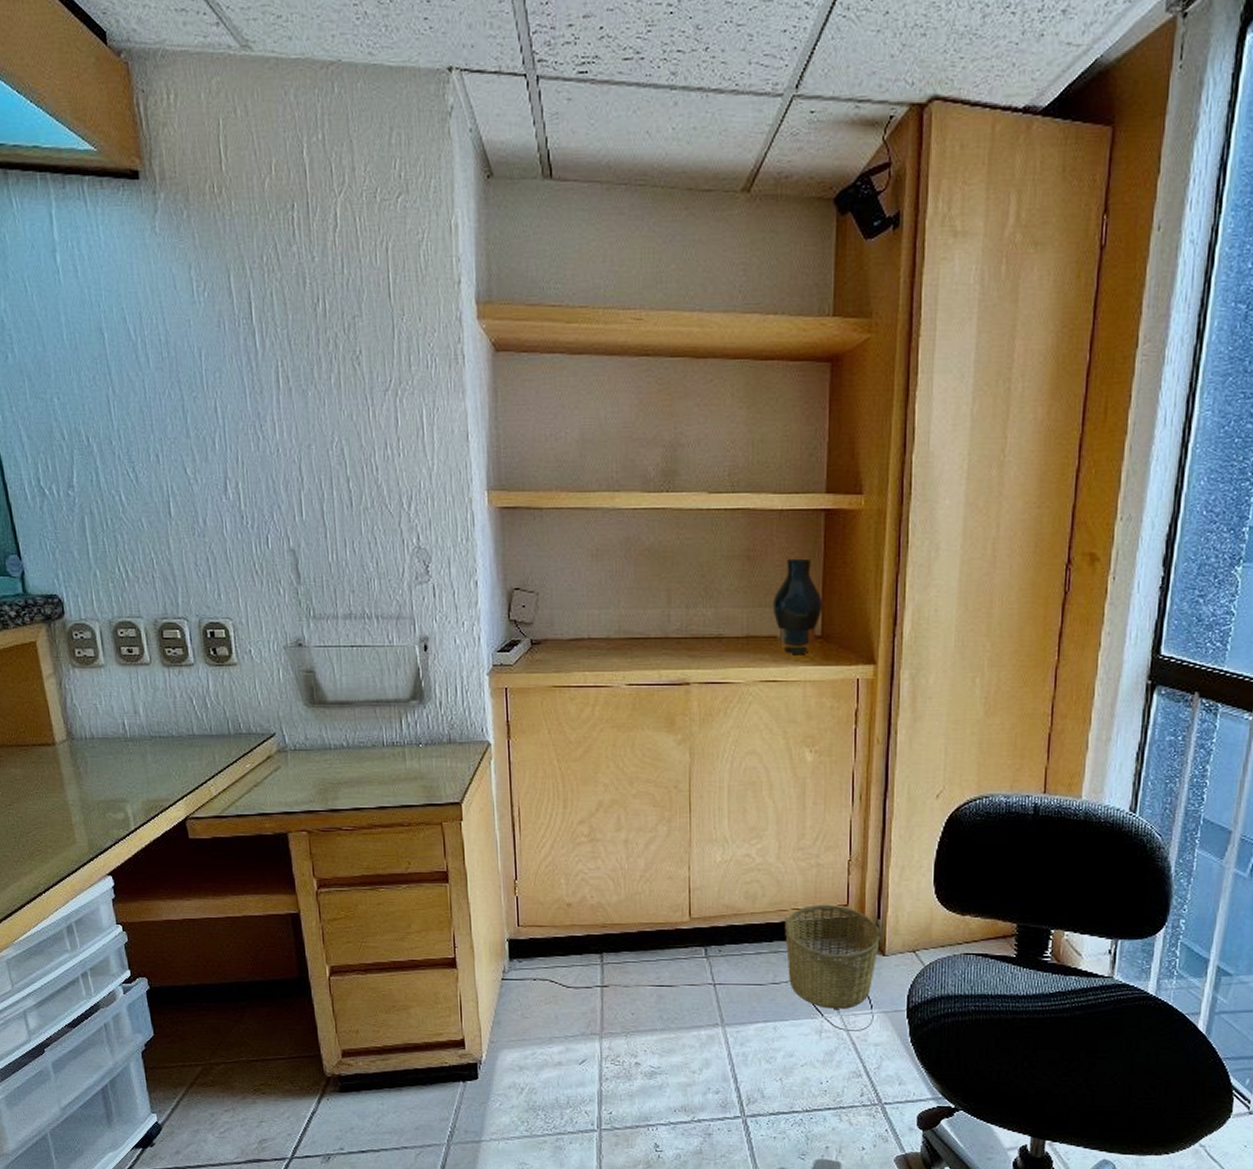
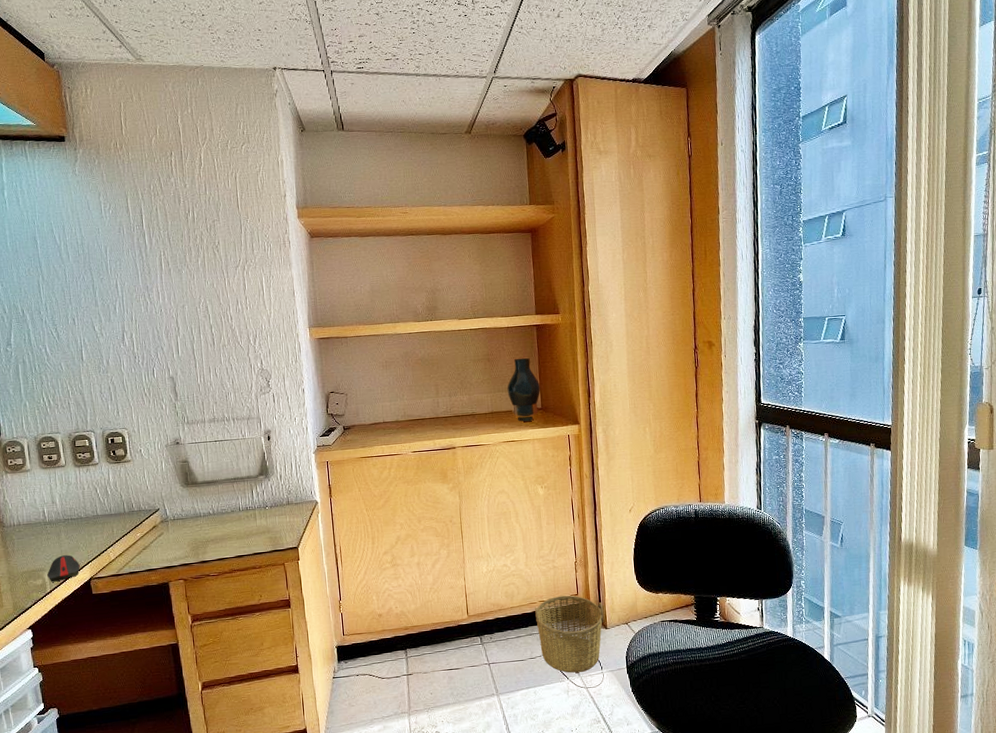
computer mouse: none [130,784,172,818] -> present [47,555,80,582]

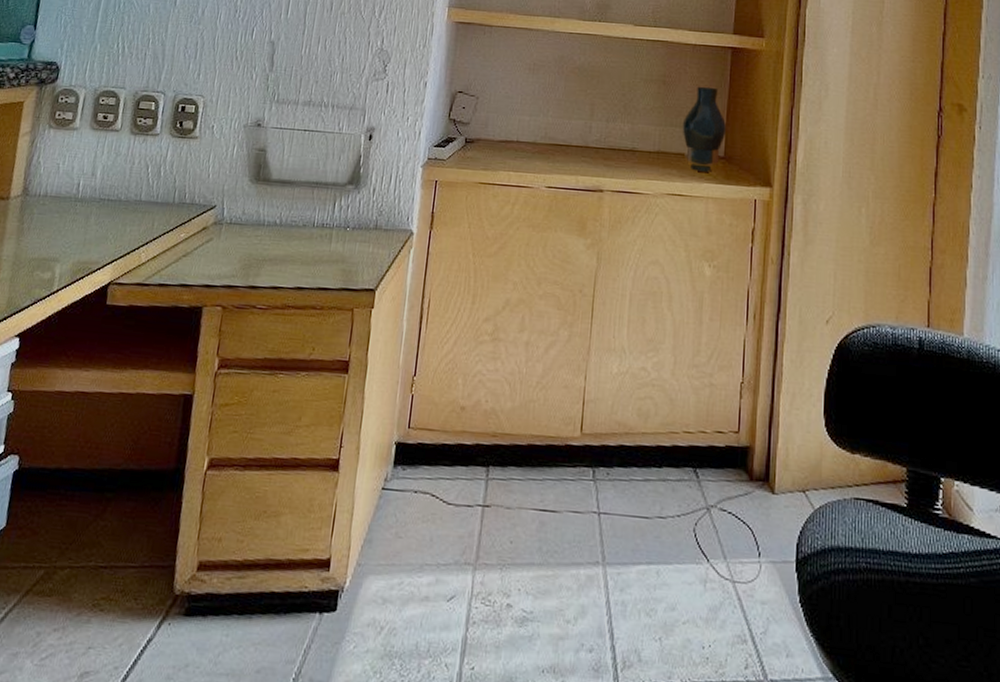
computer mouse: present [47,555,80,582] -> none [59,245,102,279]
basket: present [534,595,603,673] -> none [674,428,772,555]

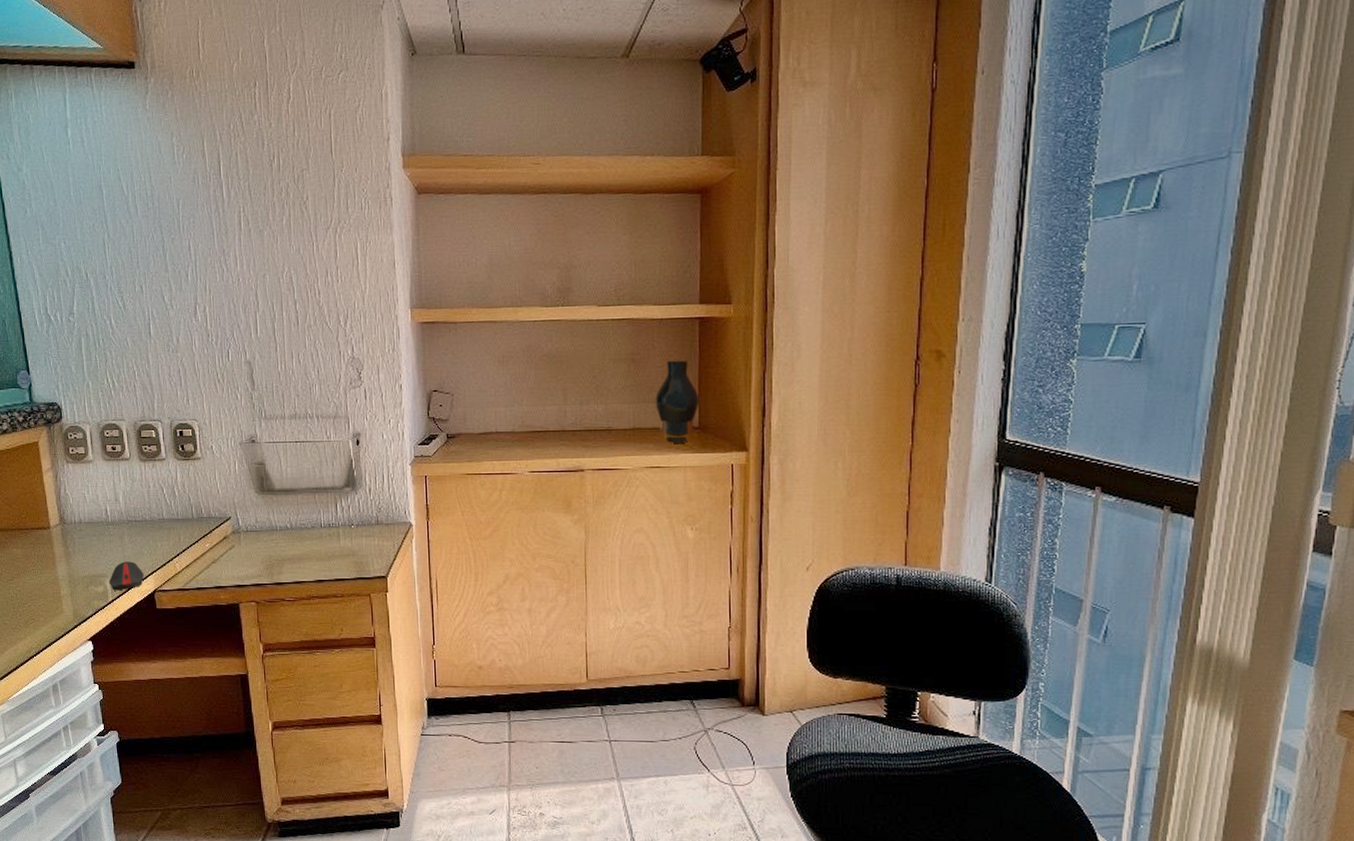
computer mouse: none [59,245,102,279] -> present [109,561,144,591]

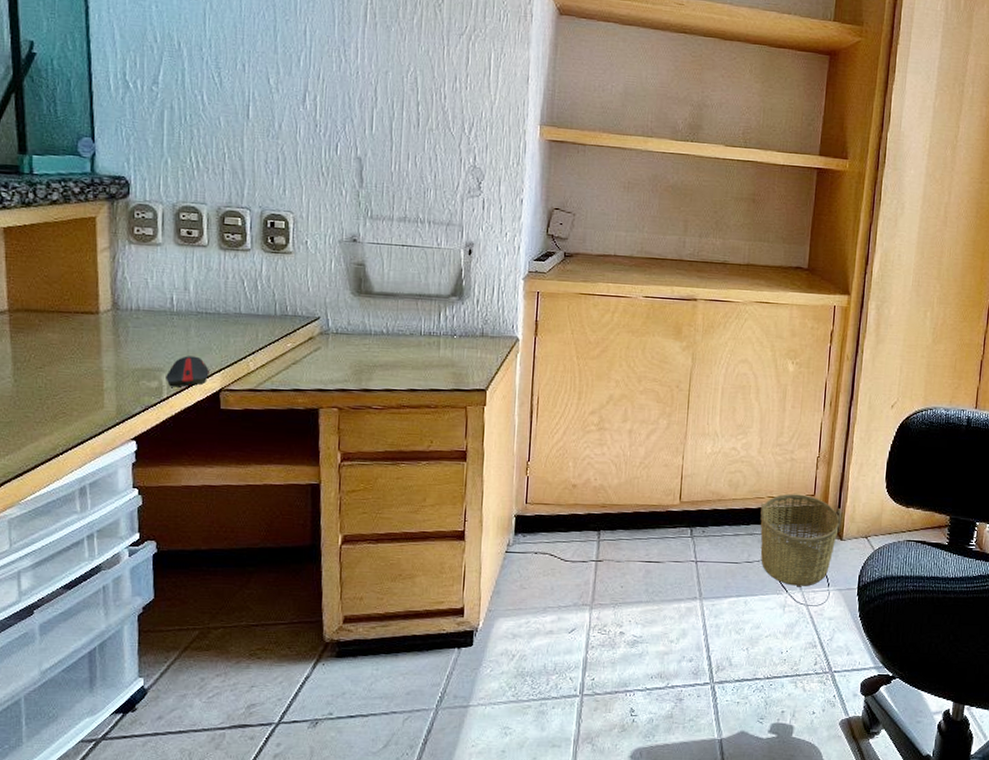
vase: present [655,360,700,443] -> none [770,204,811,282]
basket: none [671,668,761,765] -> present [760,494,842,586]

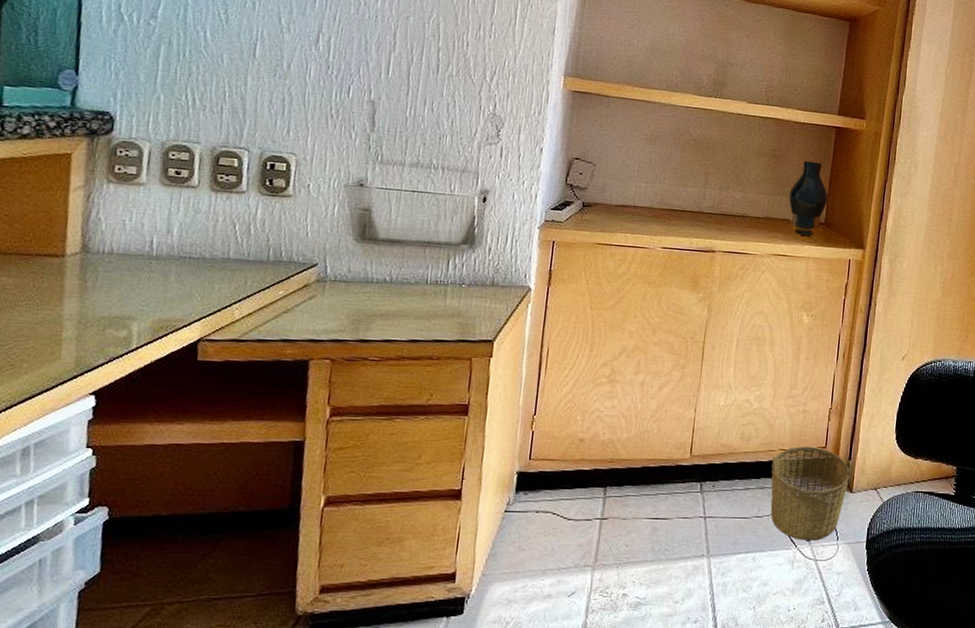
computer mouse: present [166,356,209,387] -> none [137,303,188,337]
vase: none [770,204,811,282] -> present [788,160,829,236]

